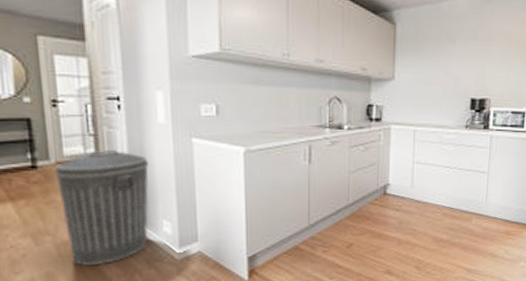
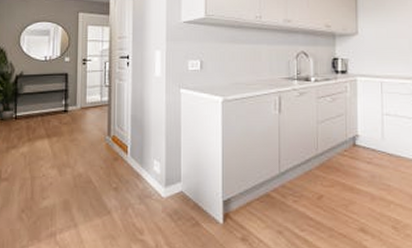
trash can: present [54,149,148,266] -> none [79,97,146,196]

